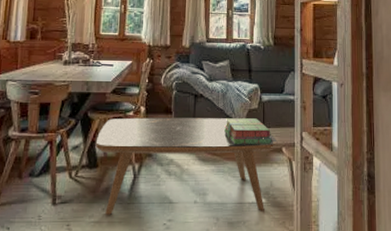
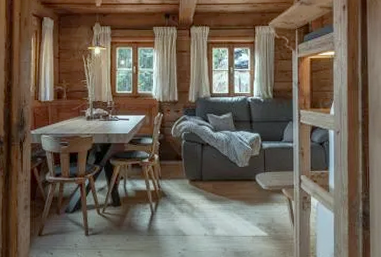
coffee table: present [95,117,278,215] -> none [118,164,278,244]
stack of books: present [223,118,273,145] -> none [228,164,274,187]

